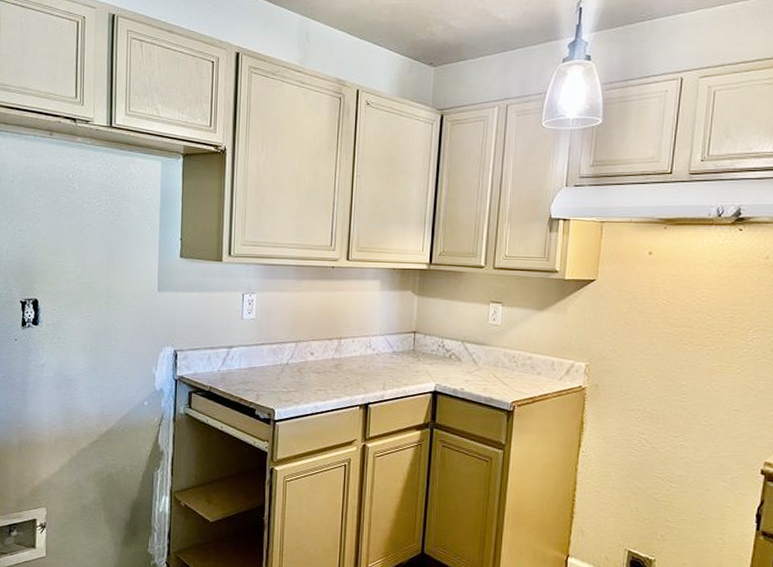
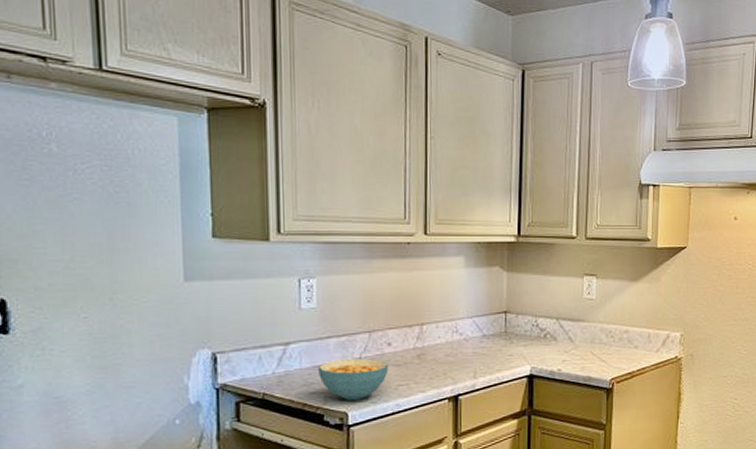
cereal bowl: none [252,364,310,399] -> present [317,359,389,400]

